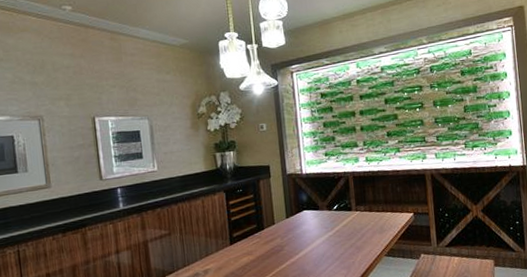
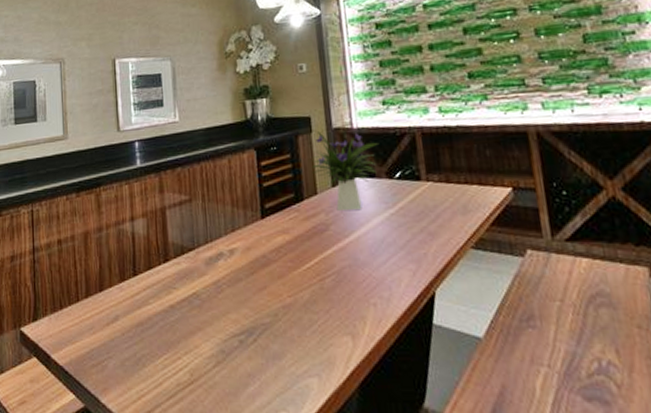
flower arrangement: none [270,176,322,237] -> present [311,131,380,212]

